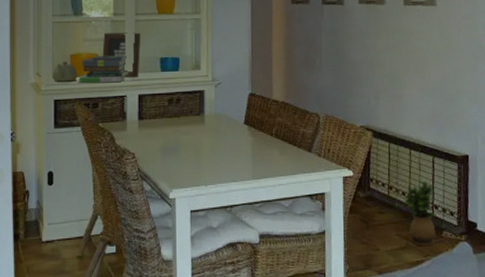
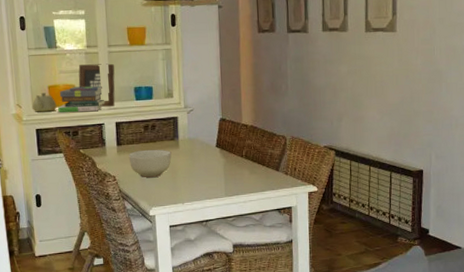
bowl: none [150,124,196,156] -> present [128,149,172,178]
potted plant: present [403,180,437,246] -> none [363,193,393,251]

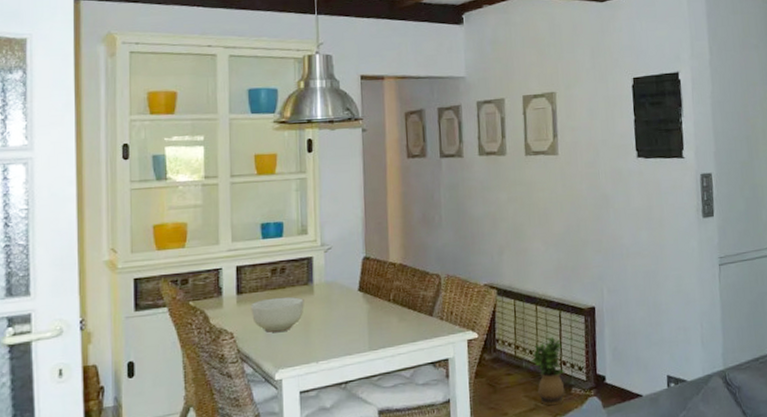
teapot: present [31,92,57,112] -> none [130,232,163,258]
books: present [58,85,104,112] -> none [164,223,223,257]
picture frame: present [78,63,115,107] -> none [192,196,238,248]
potted plant: none [363,193,393,251] -> present [531,336,565,406]

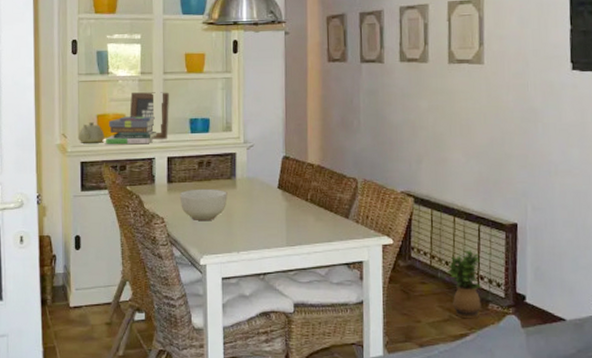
teapot: none [130,232,163,258] -> present [77,121,105,143]
books: none [164,223,223,257] -> present [106,116,156,145]
picture frame: none [192,196,238,248] -> present [129,92,170,140]

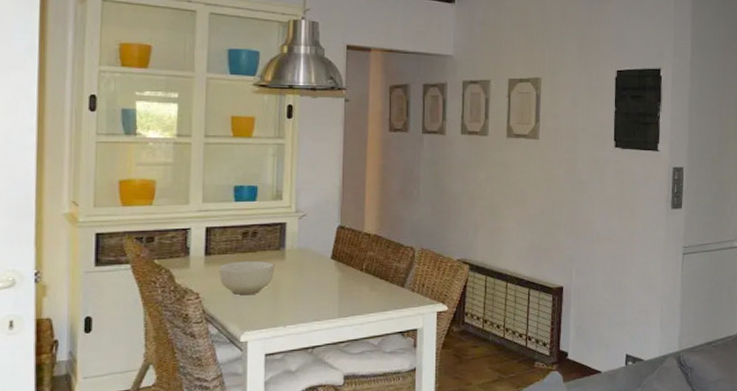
teapot: present [77,121,105,143] -> none [93,187,128,212]
books: present [106,116,156,145] -> none [130,182,193,214]
picture frame: present [129,92,170,140] -> none [161,157,212,209]
potted plant: present [446,249,482,319] -> none [498,313,530,378]

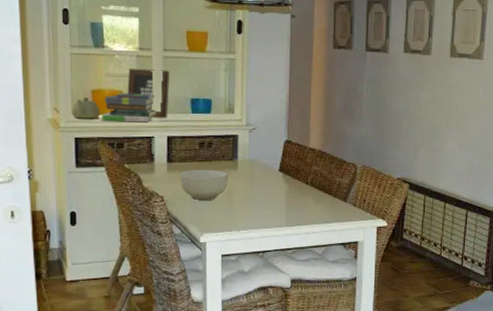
teapot: none [93,187,128,212] -> present [71,96,101,119]
books: none [130,182,193,214] -> present [102,93,156,123]
picture frame: none [161,157,212,209] -> present [127,69,170,119]

